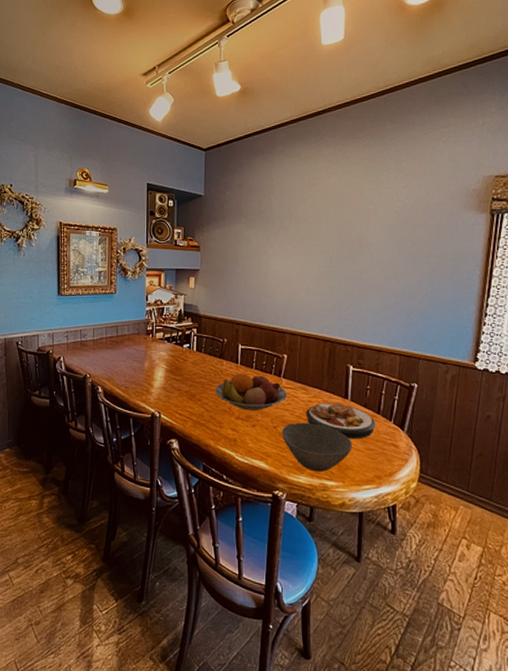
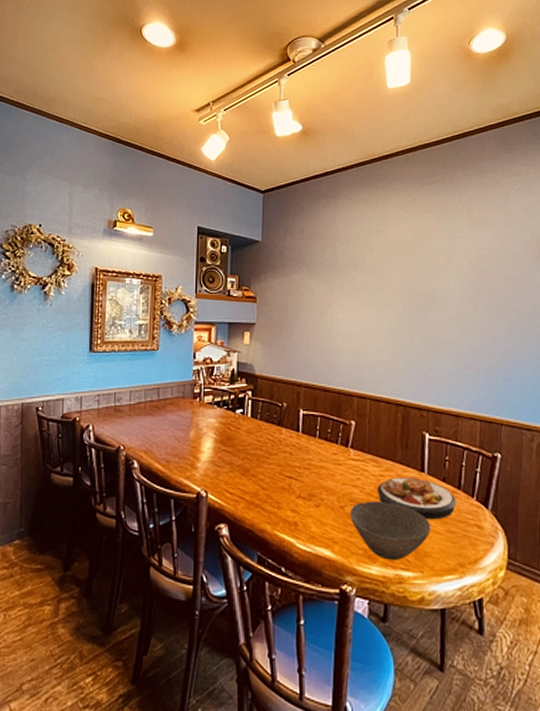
fruit bowl: present [215,373,288,410] -> none [273,443,357,487]

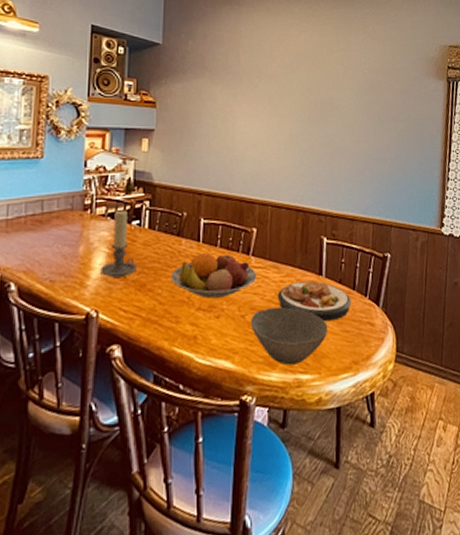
candle holder: none [209,399,241,461] -> present [100,210,136,278]
fruit bowl: none [273,443,357,487] -> present [171,252,258,299]

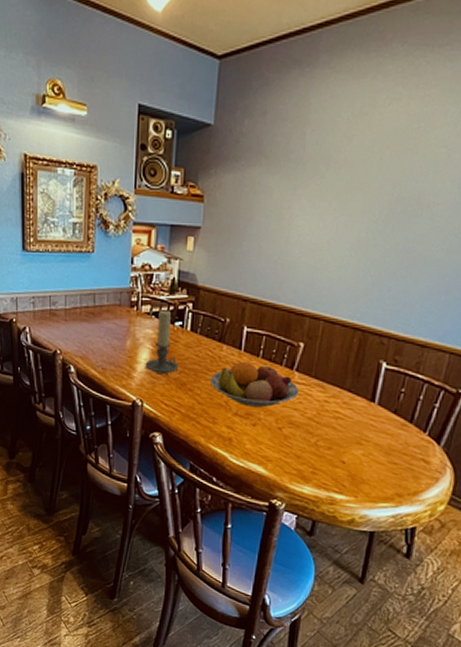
bowl: present [250,306,328,366] -> none [286,425,373,484]
plate: present [277,279,352,322] -> none [319,404,406,450]

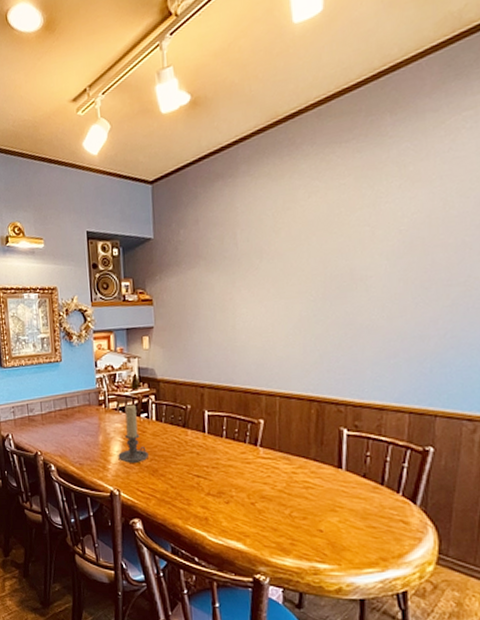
fruit bowl: present [210,362,300,408] -> none [180,443,267,485]

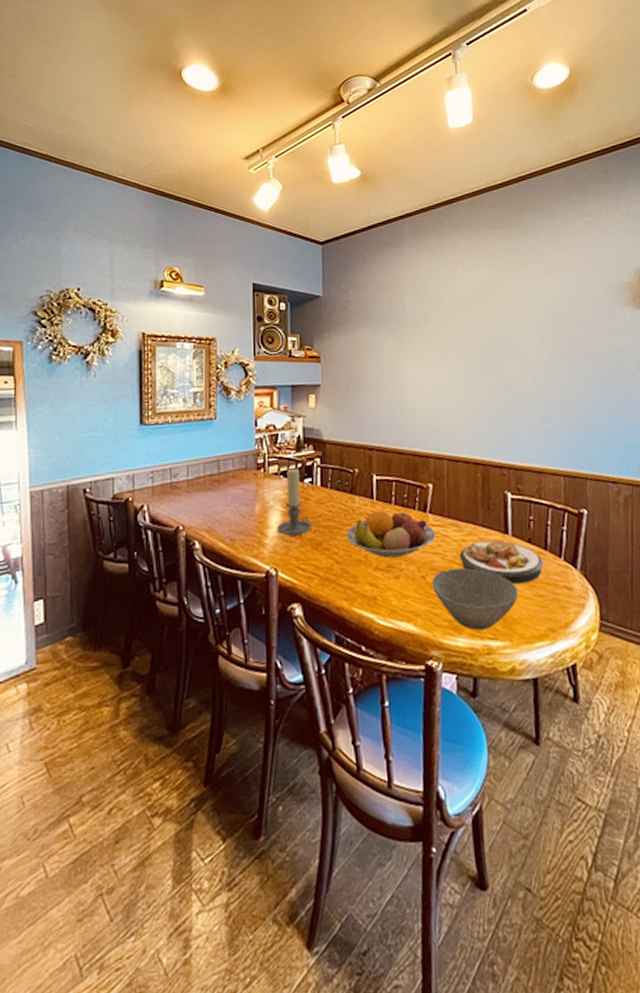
fruit bowl: none [180,443,267,485] -> present [346,509,437,558]
bowl: none [260,497,350,553] -> present [431,567,519,631]
plate: none [289,472,379,516] -> present [459,538,544,585]

